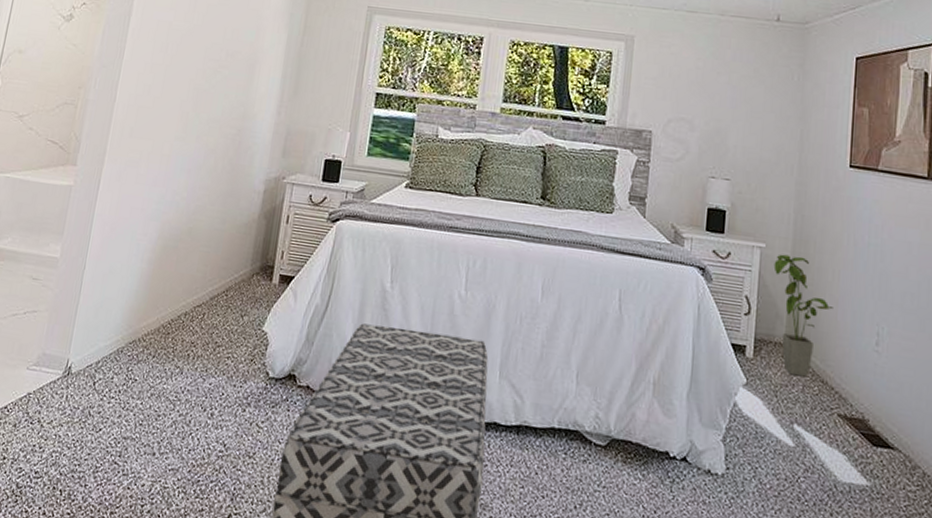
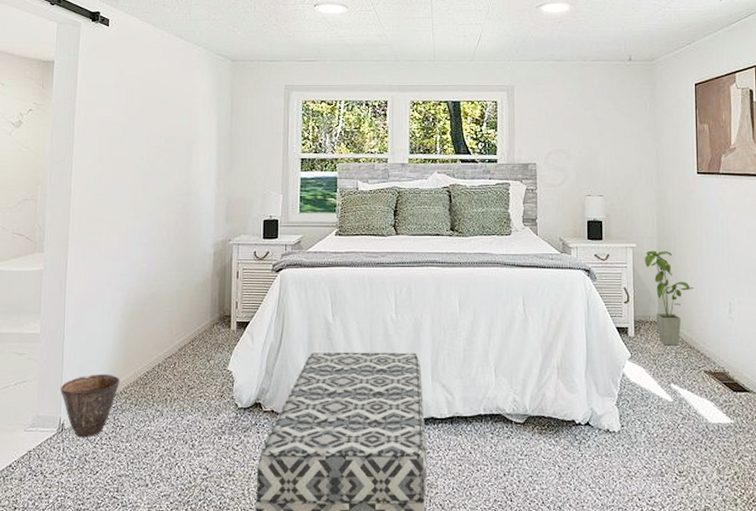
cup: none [72,313,141,387] -> present [60,373,120,438]

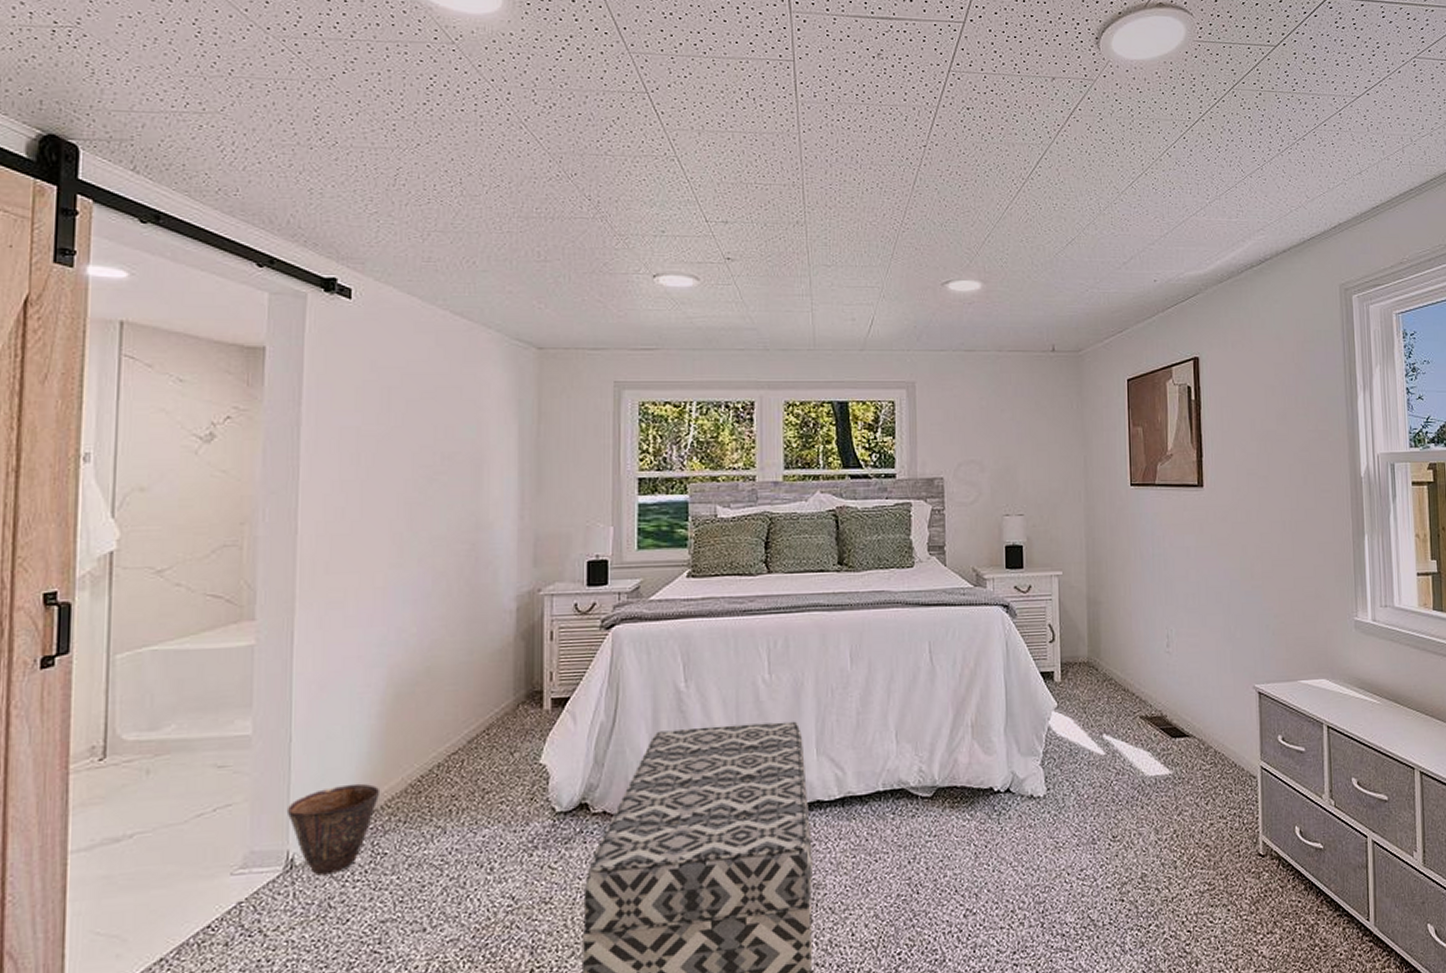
house plant: present [644,250,694,346] -> none [1071,577,1128,690]

